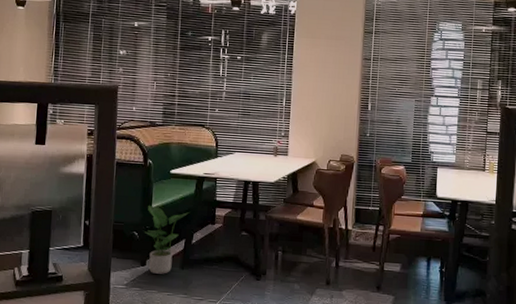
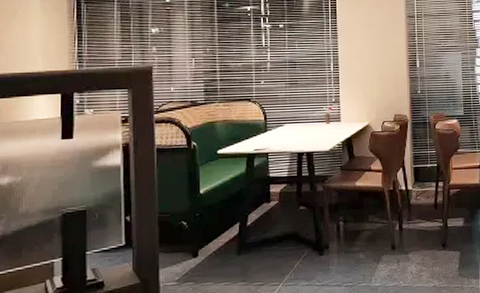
potted plant: present [144,205,190,274] -> none [193,190,243,264]

